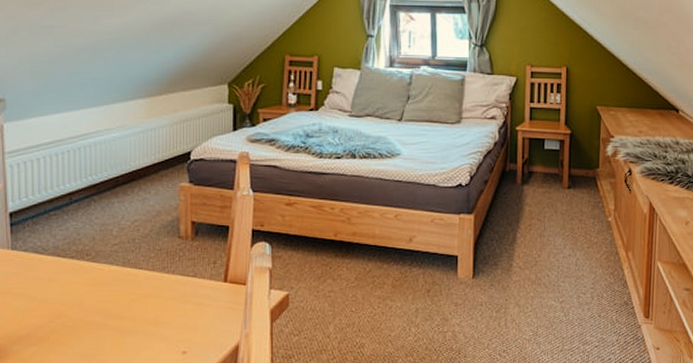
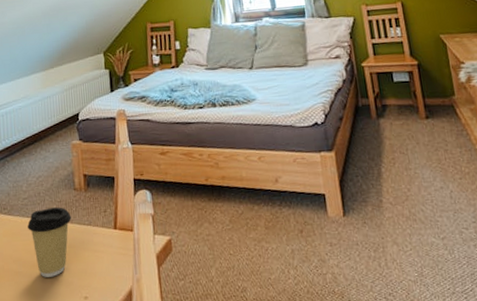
coffee cup: none [117,256,173,331] -> present [28,207,71,277]

